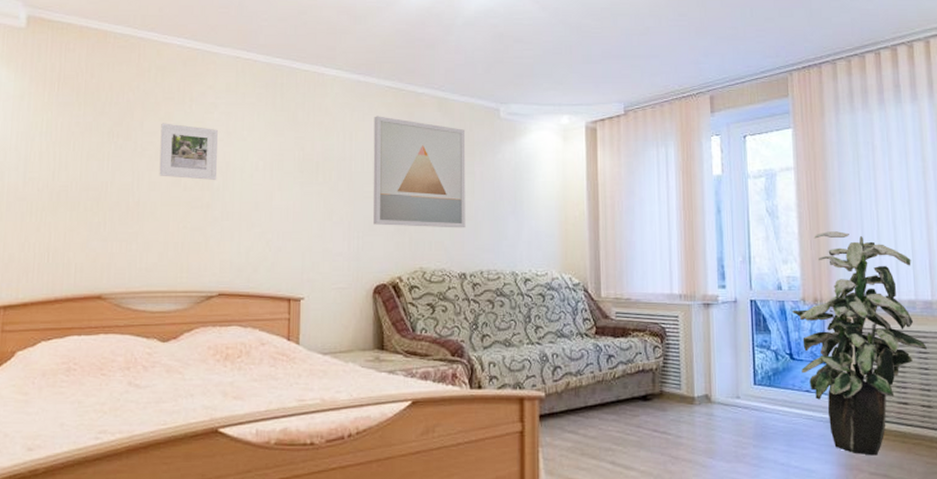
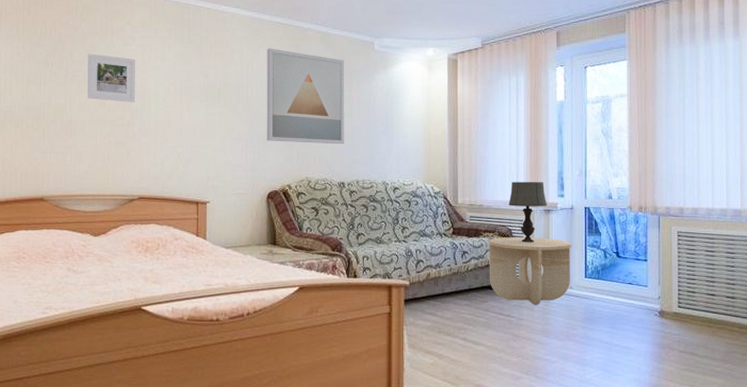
side table: none [639,337,737,419] -> present [489,237,572,305]
table lamp: none [660,271,707,343] -> present [508,182,548,243]
indoor plant: present [791,231,927,456] -> none [619,150,734,337]

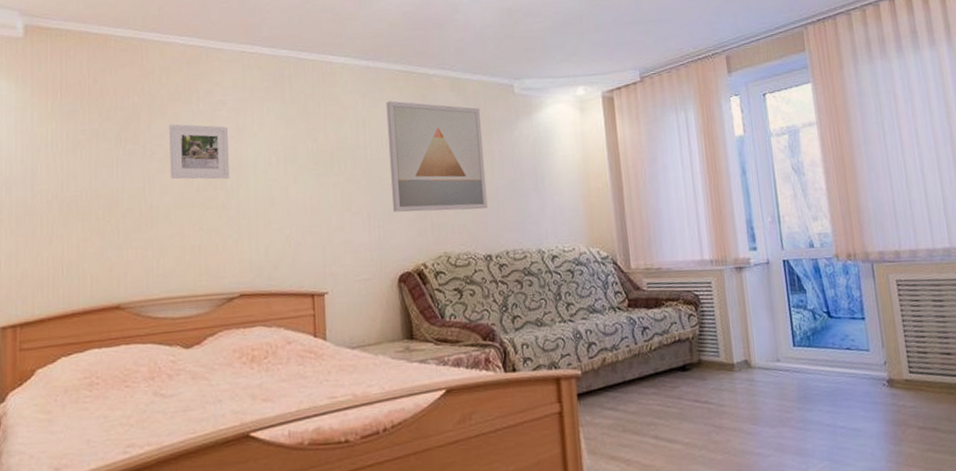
side table: present [489,237,572,305] -> none [673,301,777,386]
table lamp: present [508,182,548,243] -> none [691,234,739,310]

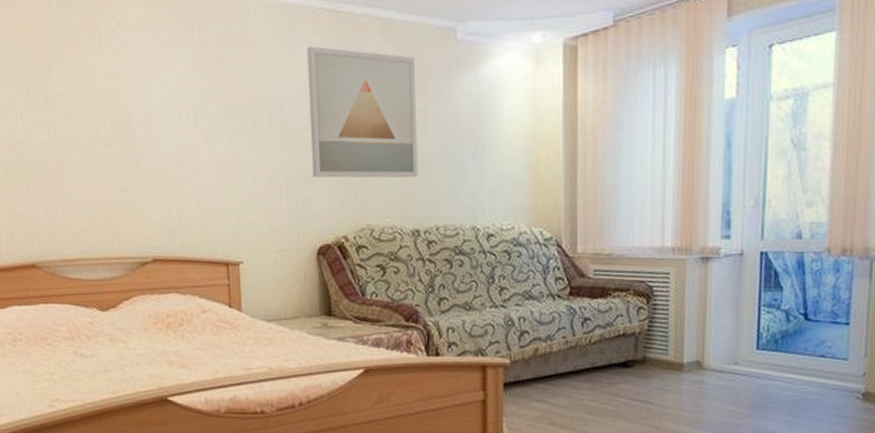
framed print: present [169,124,230,180] -> none [71,69,138,134]

